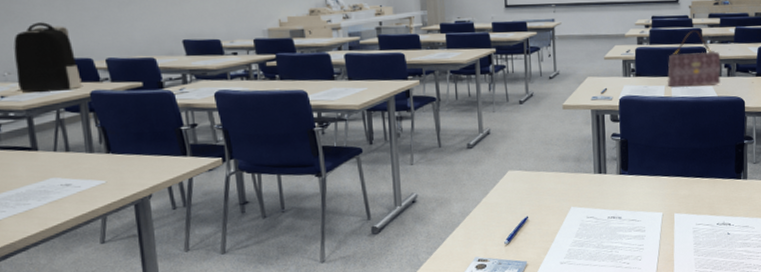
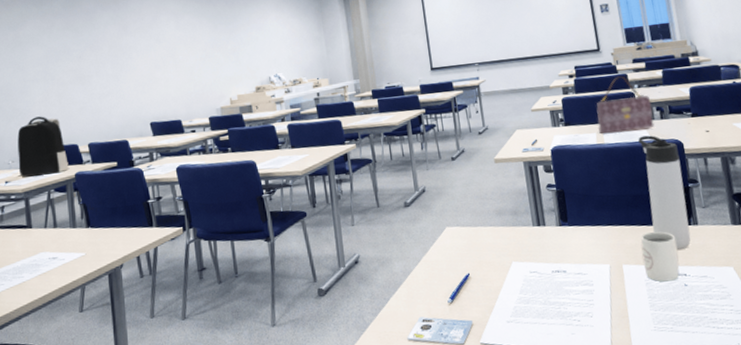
mug: none [692,184,726,230] -> present [640,231,680,282]
thermos bottle: none [704,91,740,201] -> present [638,135,691,250]

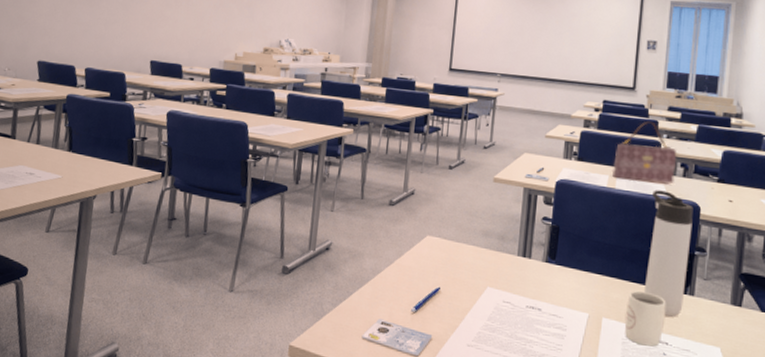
backpack: present [17,116,69,177] -> none [13,29,63,91]

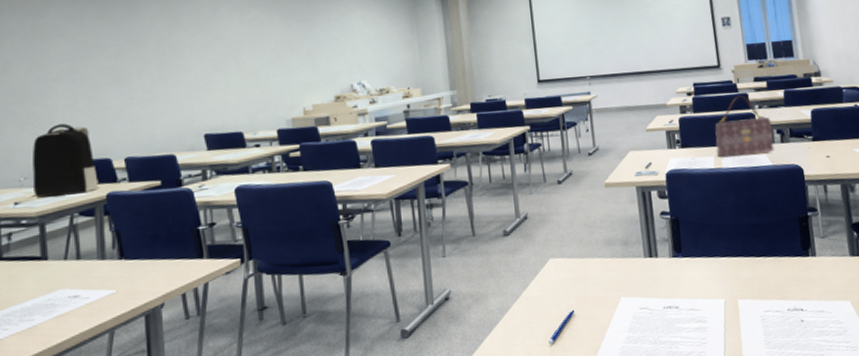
backpack: none [13,29,63,91] -> present [32,123,98,198]
mug: present [624,291,666,347] -> none [757,263,797,318]
thermos bottle: present [643,190,693,317] -> none [757,159,809,283]

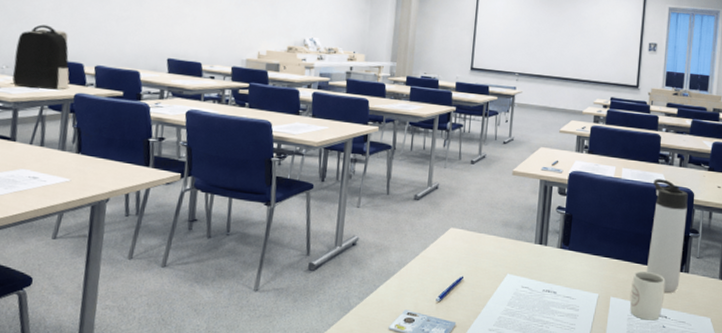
handbag: present [715,95,775,159] -> none [619,116,675,174]
thermos bottle: none [757,159,809,283] -> present [646,179,688,293]
mug: none [757,263,797,318] -> present [629,271,666,321]

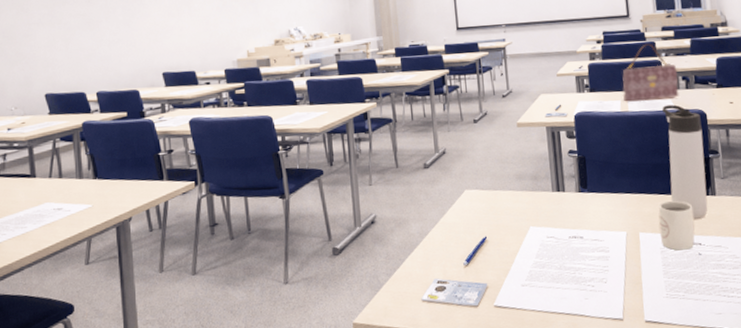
backpack: present [12,24,70,90] -> none [21,61,75,125]
handbag: none [619,116,675,174] -> present [622,43,679,103]

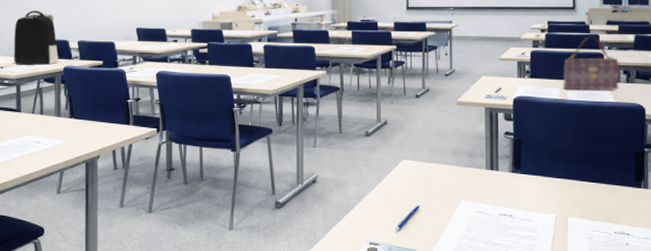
backpack: none [21,61,75,125] -> present [13,10,59,65]
mug: present [658,201,695,251] -> none [588,190,625,238]
thermos bottle: present [662,104,708,219] -> none [601,97,640,210]

